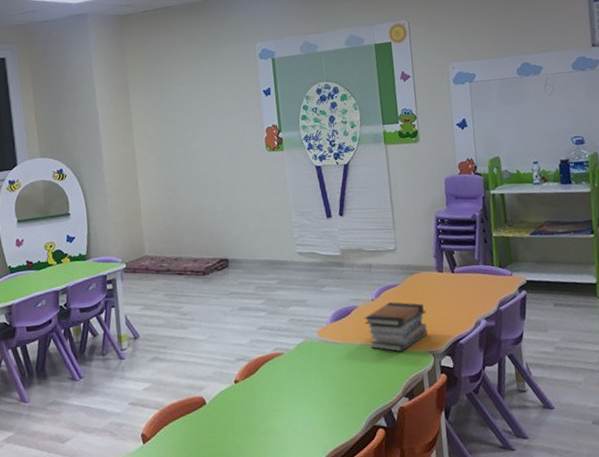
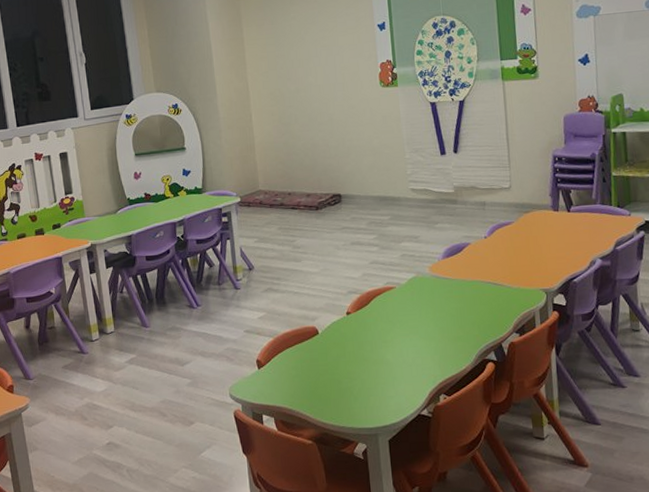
book stack: present [364,302,428,352] -> none [476,239,541,289]

